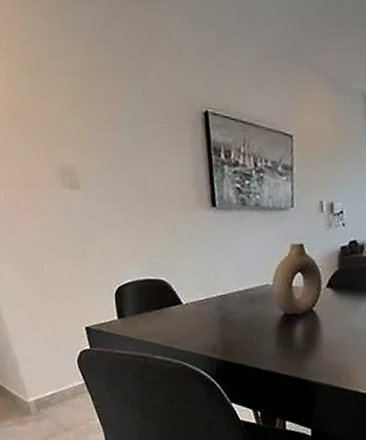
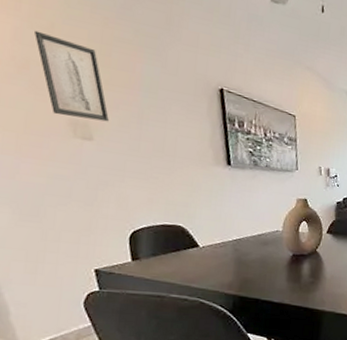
wall art: none [25,71,93,166] -> present [34,30,109,122]

